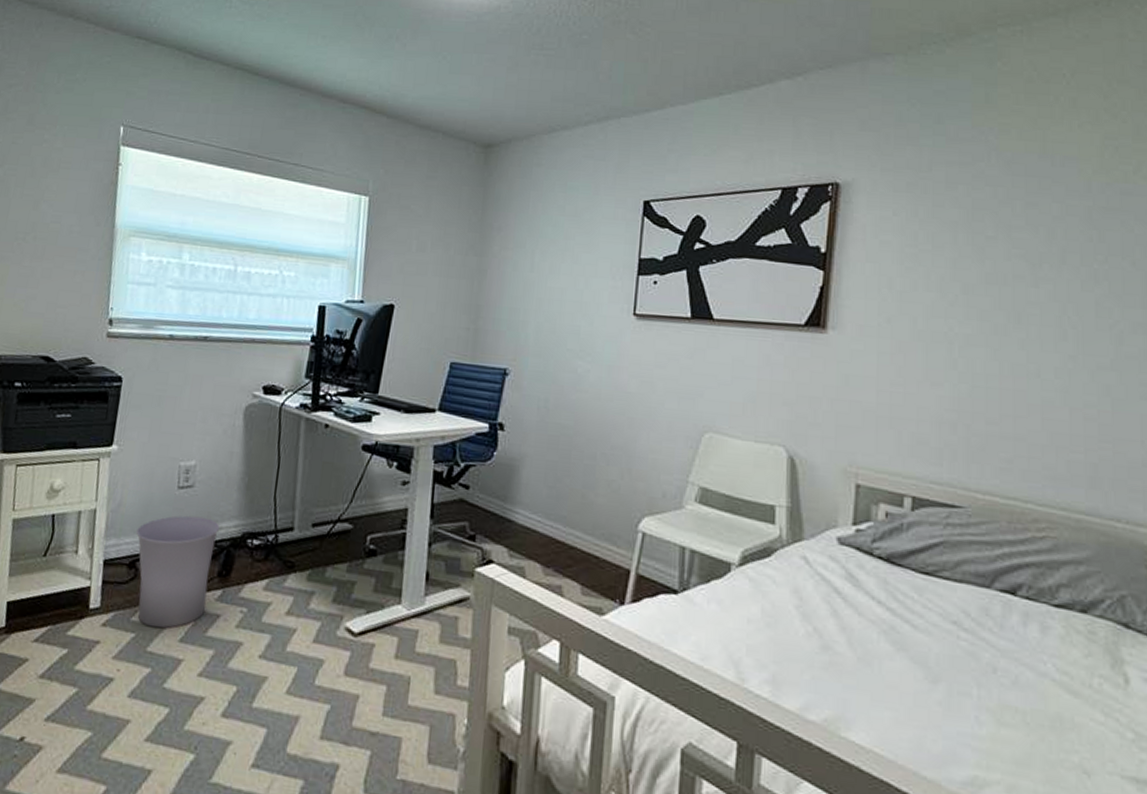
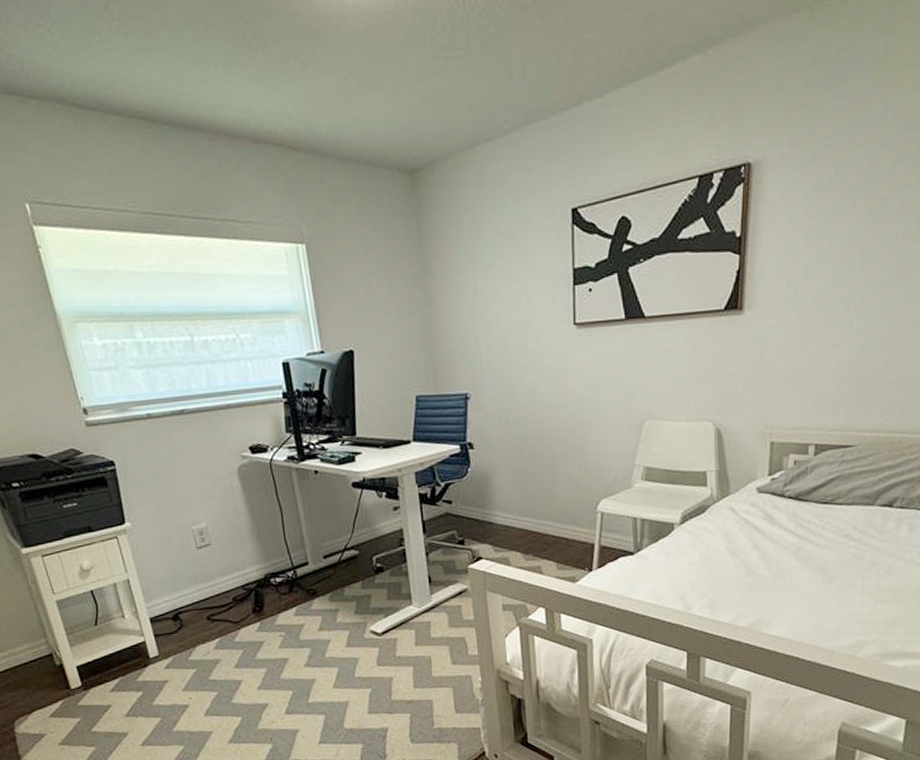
waste bin: present [136,515,220,628] -> none [171,568,249,662]

